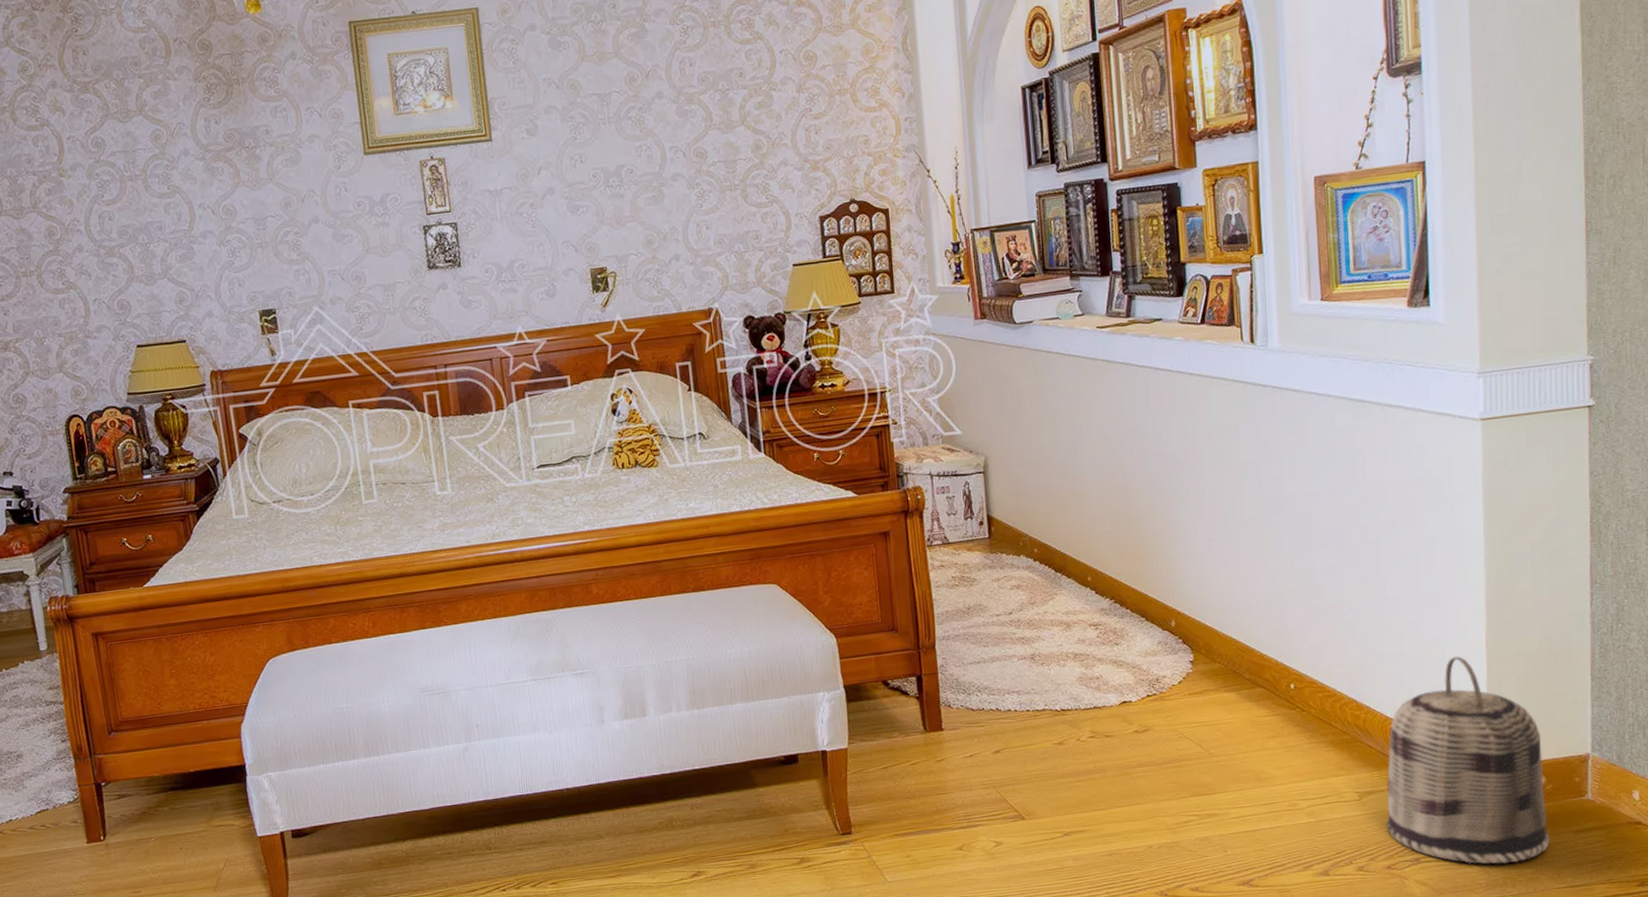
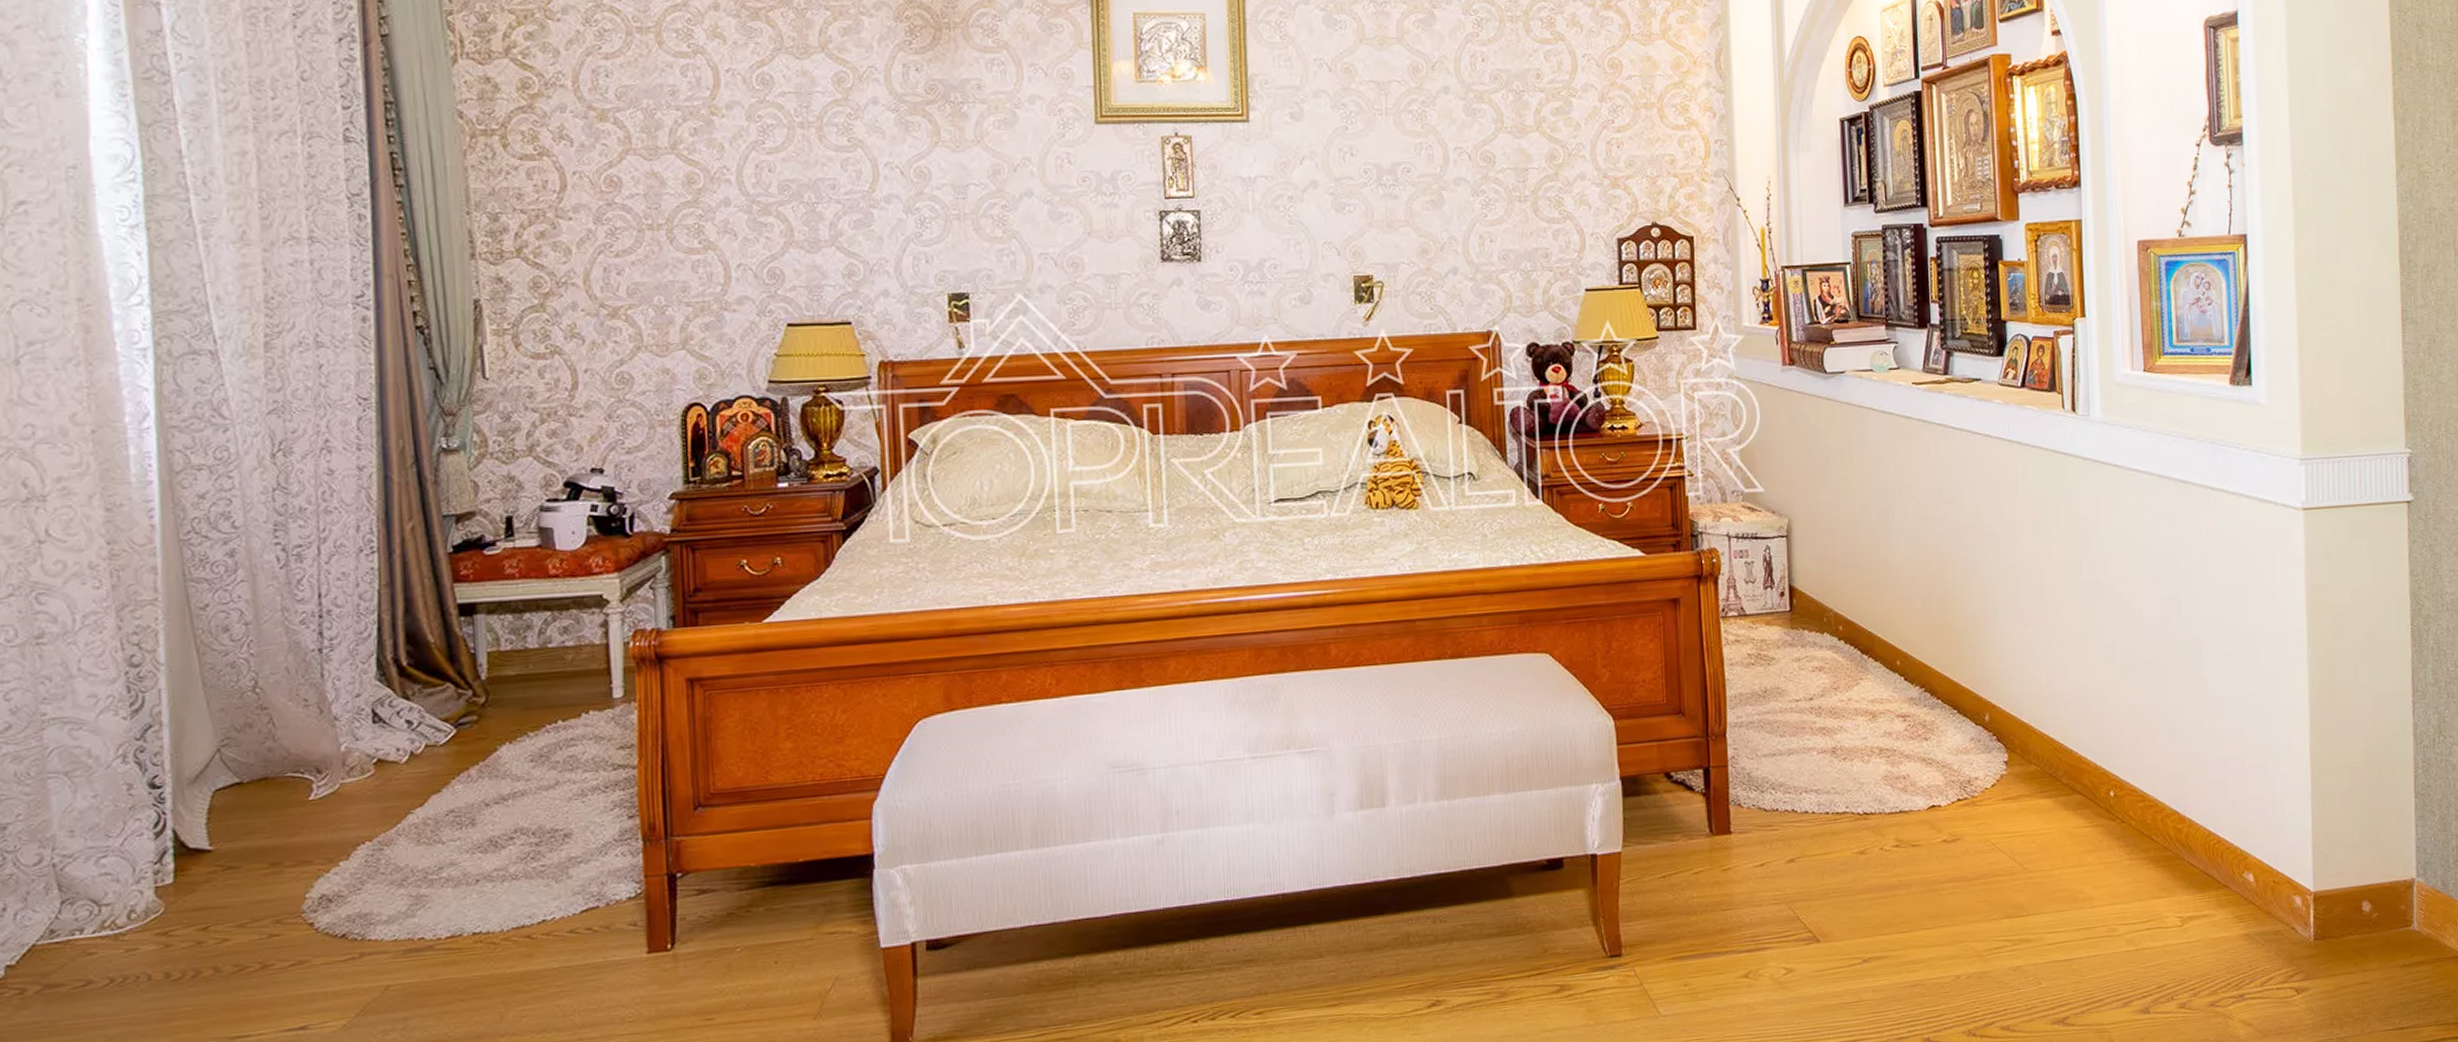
basket: present [1386,656,1551,864] -> none [2209,766,2377,1002]

